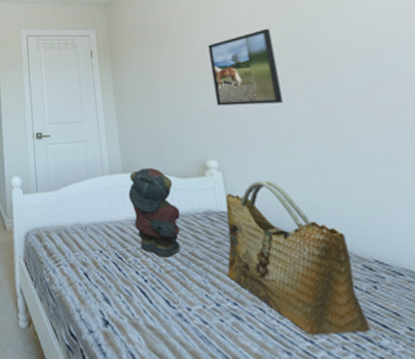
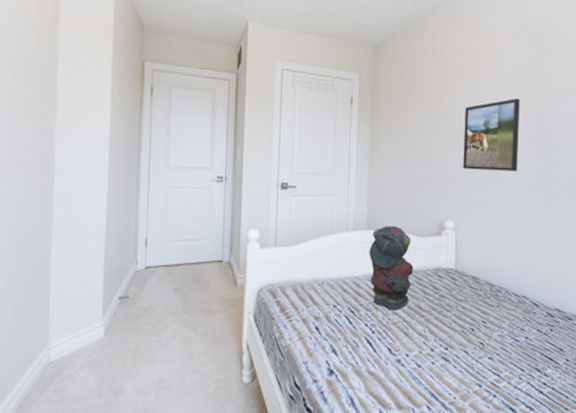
grocery bag: present [225,181,371,335] -> none [445,242,542,369]

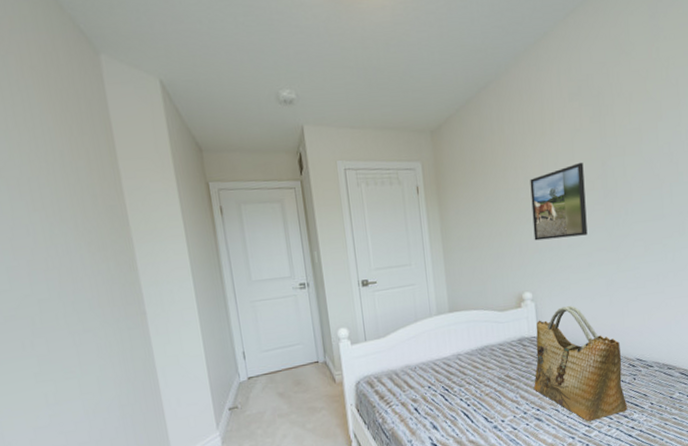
teddy bear: present [369,225,414,310] -> none [454,304,499,383]
grocery bag: none [445,242,542,369] -> present [534,306,628,421]

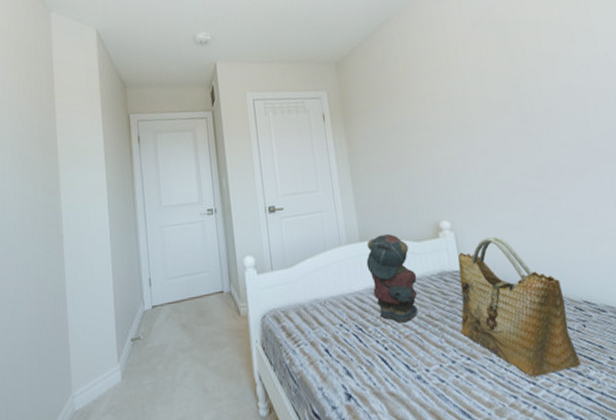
teddy bear: none [454,304,499,383] -> present [366,233,418,323]
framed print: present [530,162,588,241] -> none [438,86,507,166]

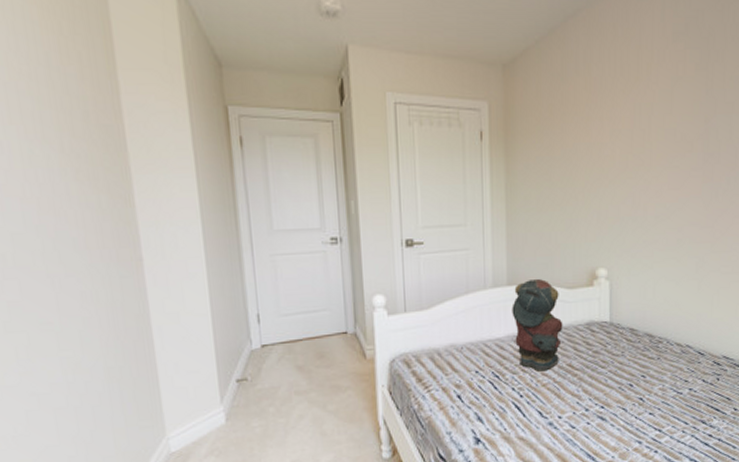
grocery bag: present [458,237,581,377] -> none [600,288,707,424]

